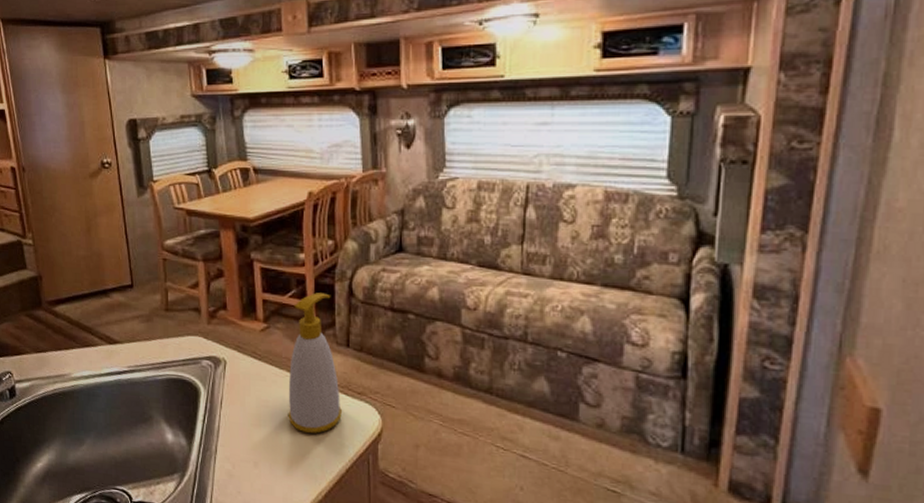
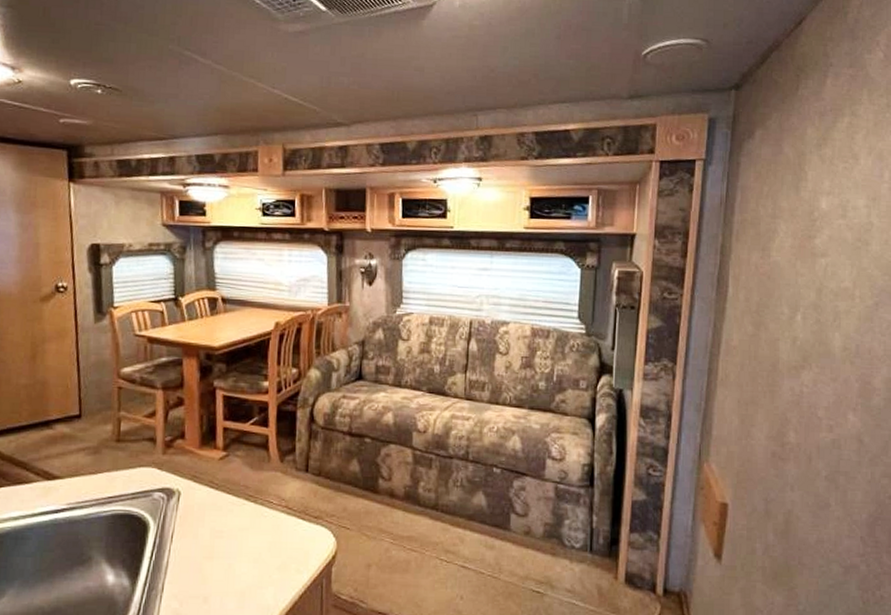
soap bottle: present [288,292,342,433] -> none [243,419,298,561]

